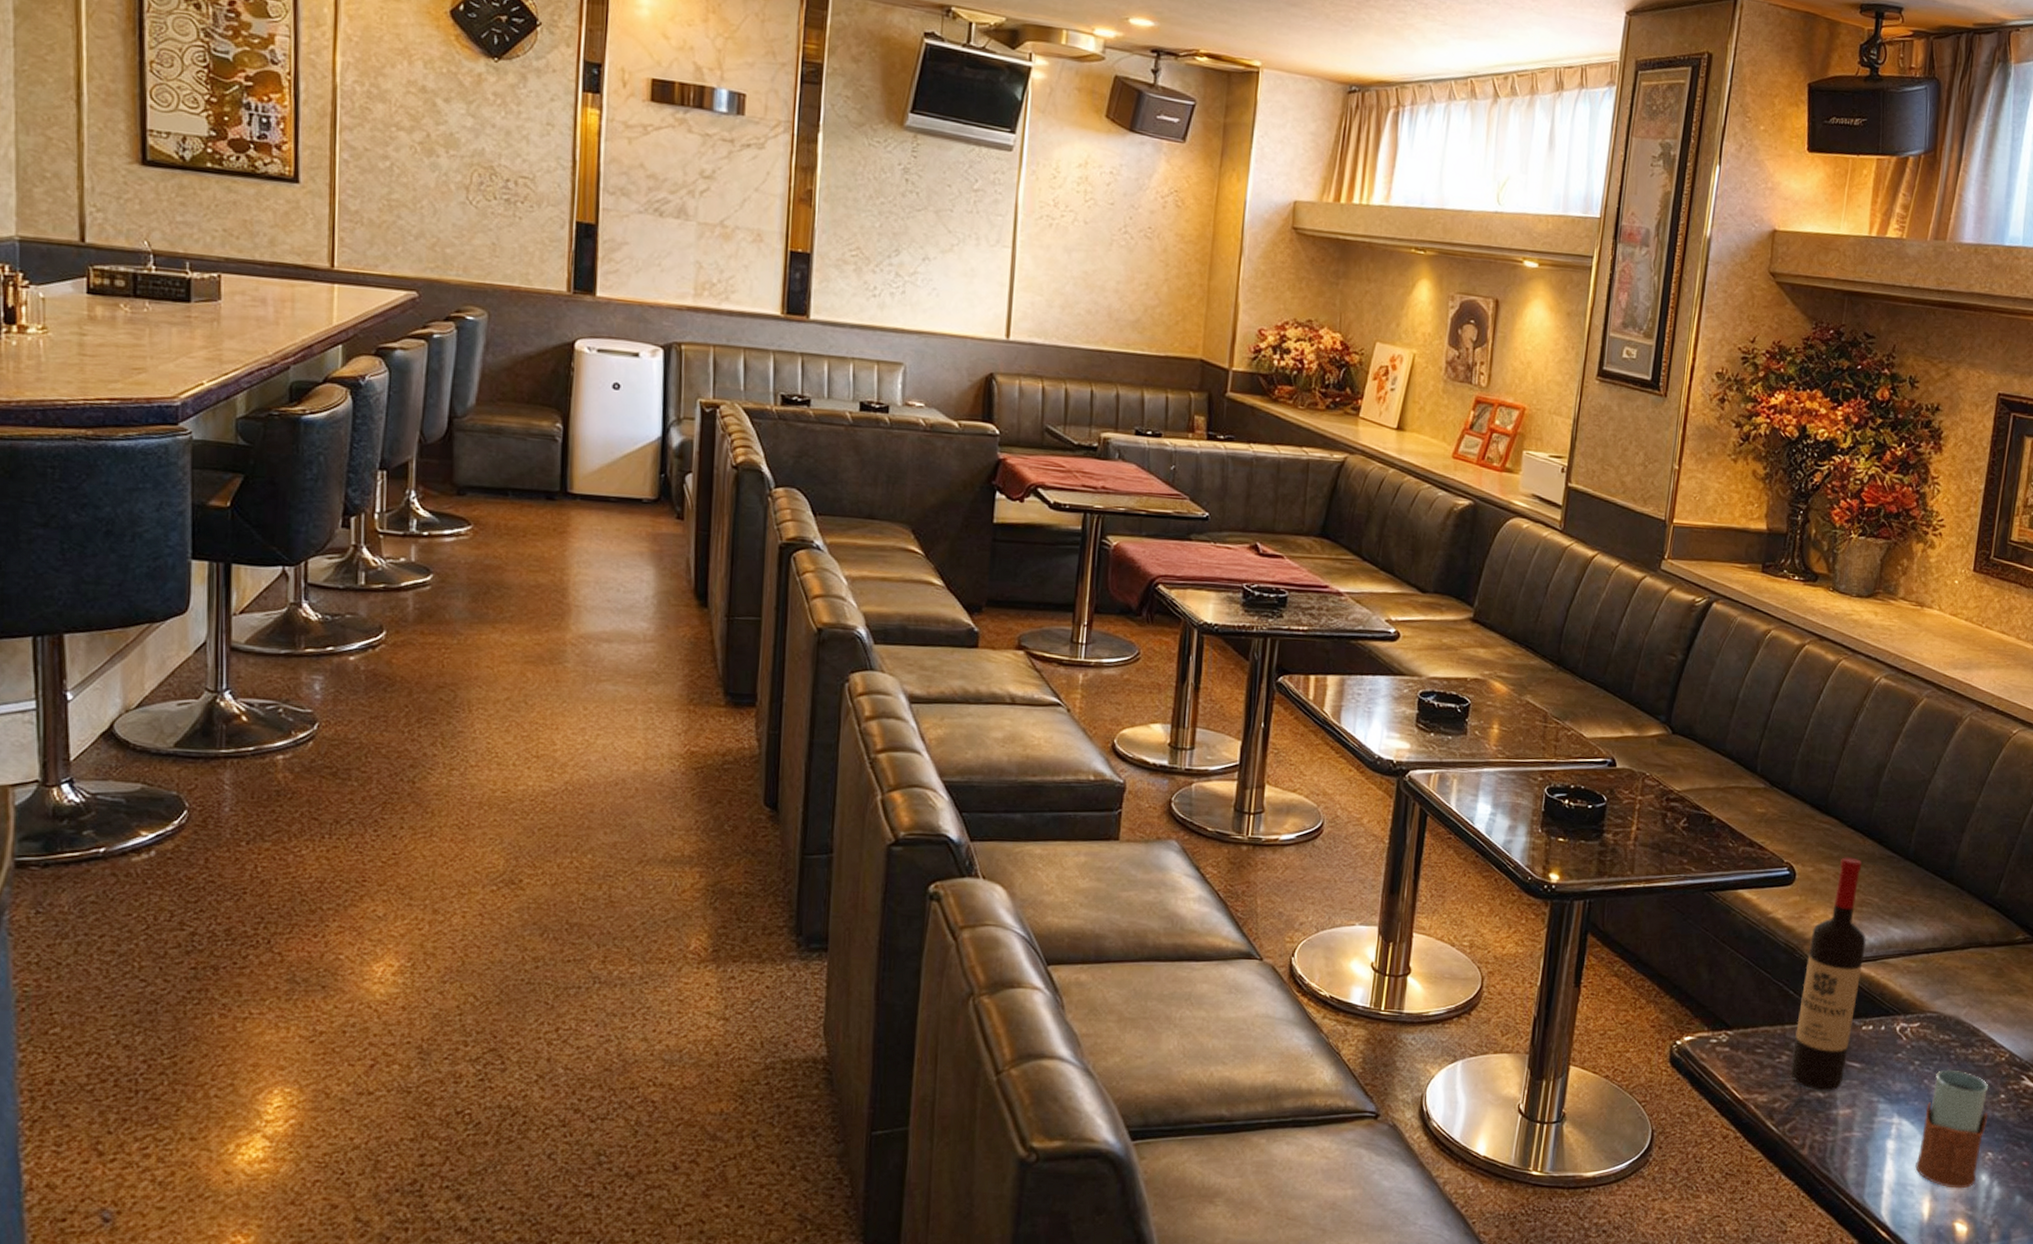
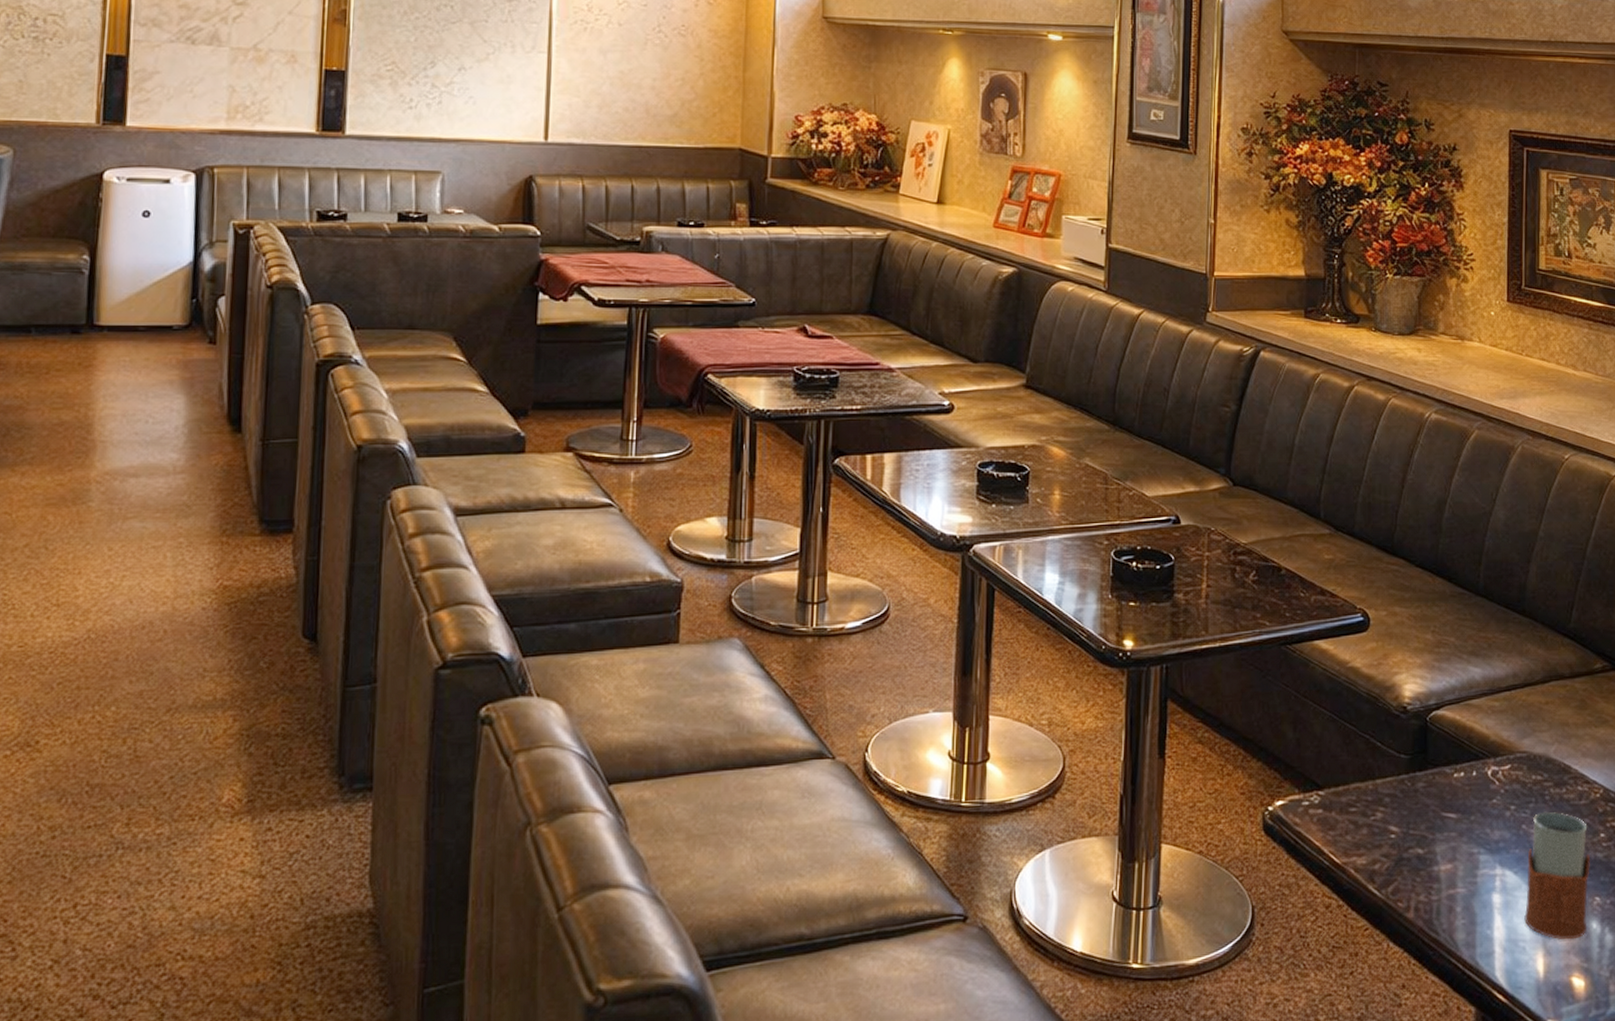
wine bottle: present [1790,856,1866,1091] -> none [1386,596,1447,847]

